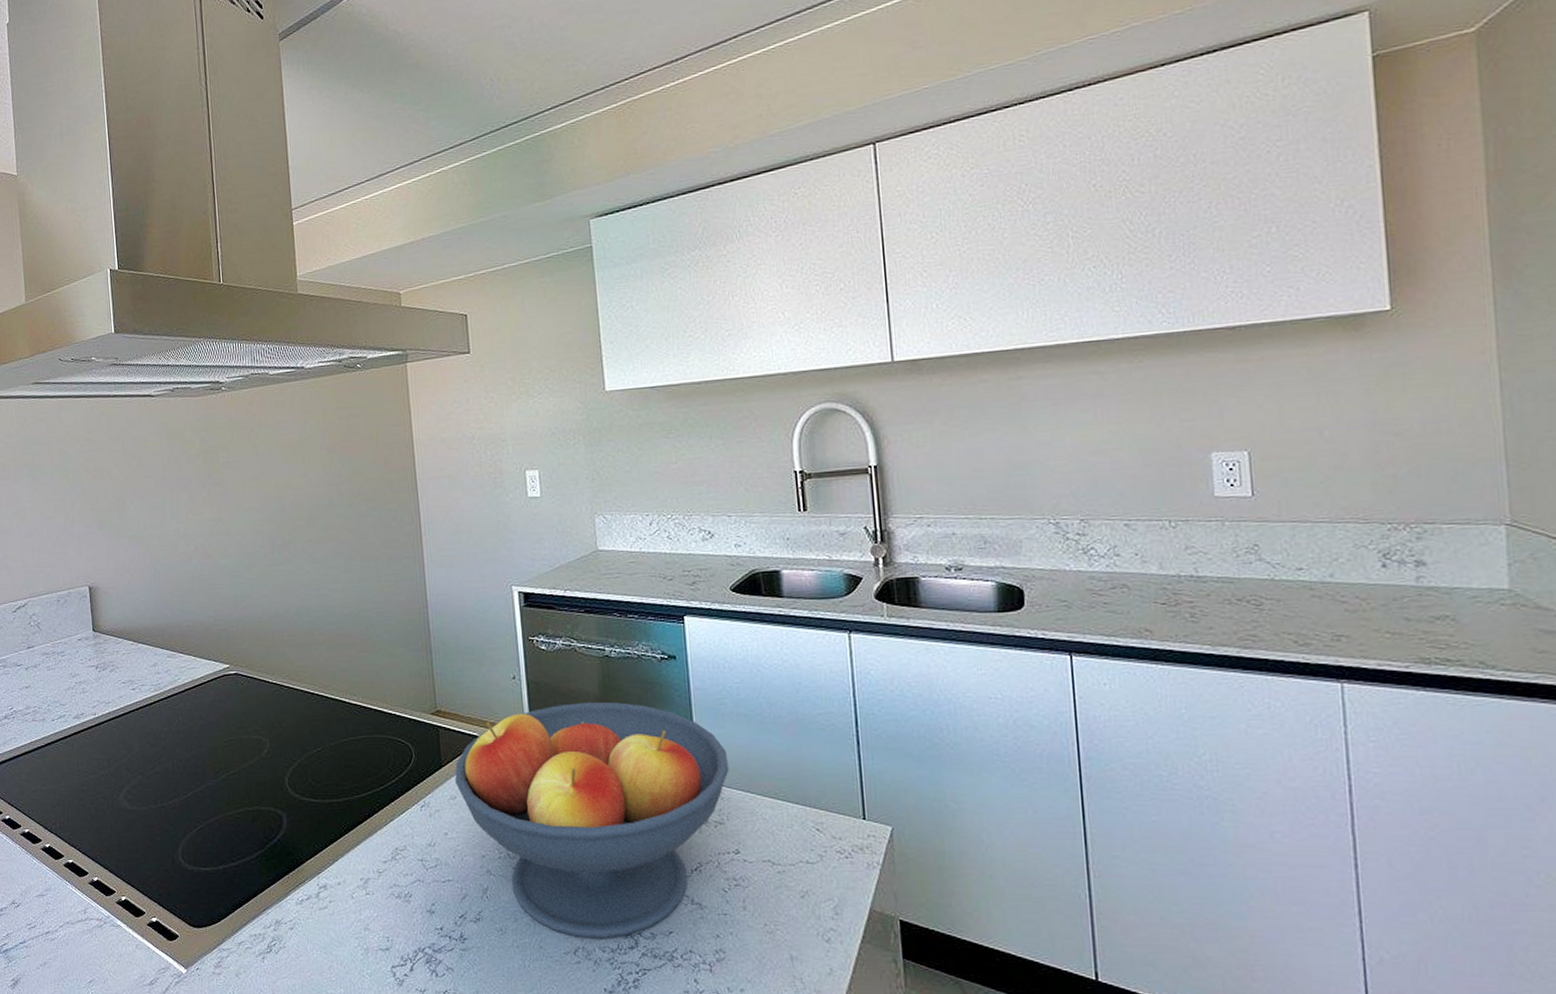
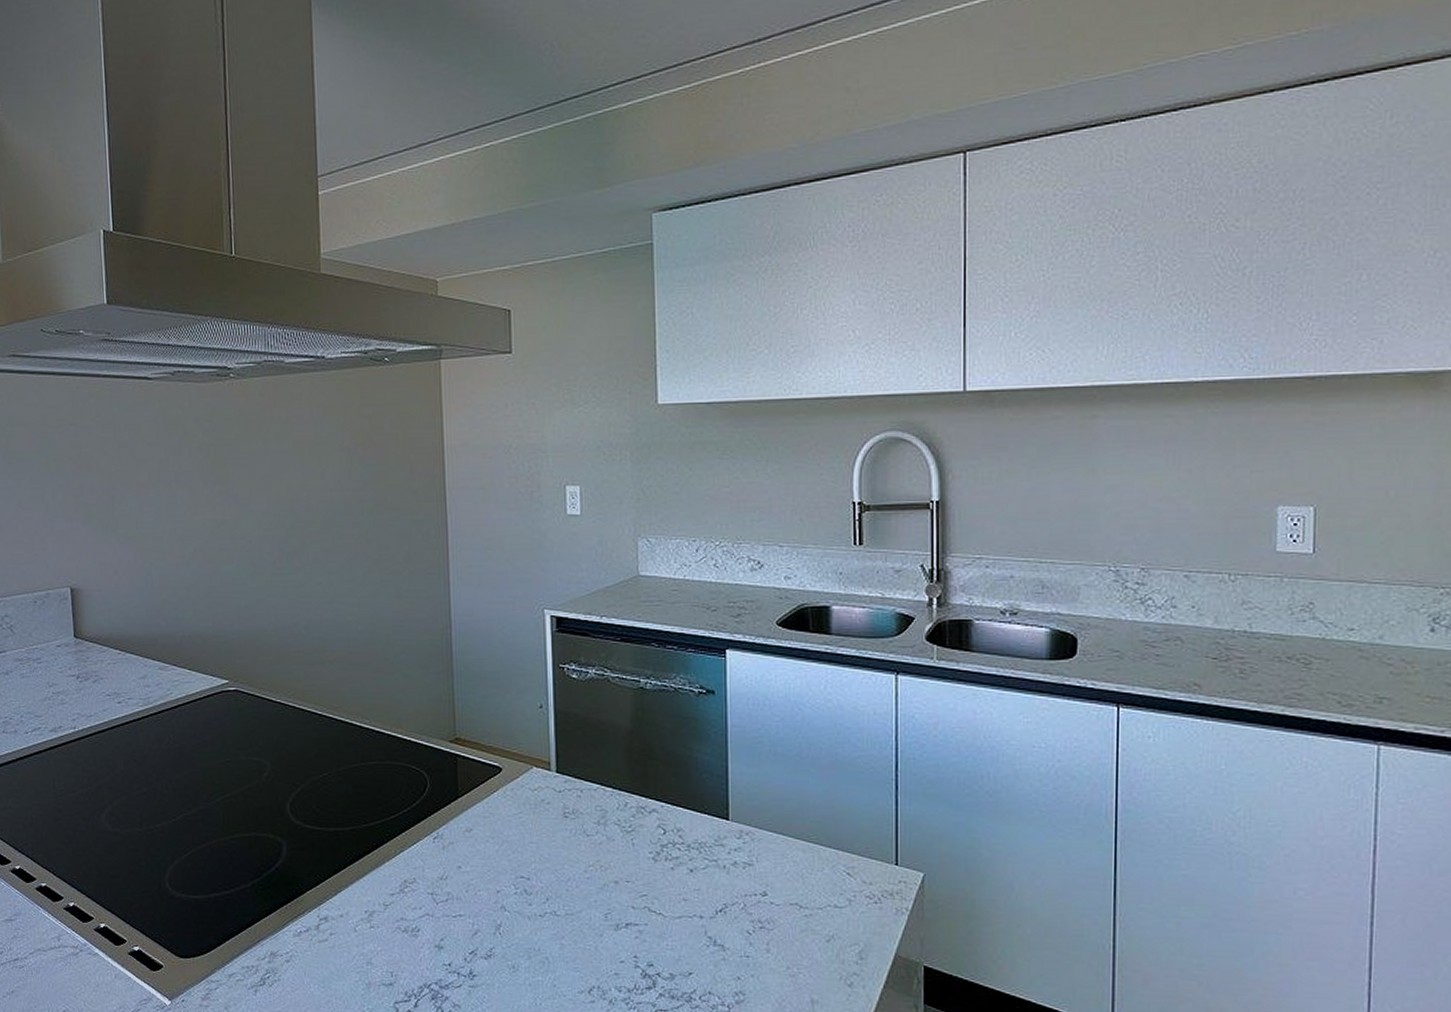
fruit bowl: present [455,701,729,939] -> none [472,735,762,979]

